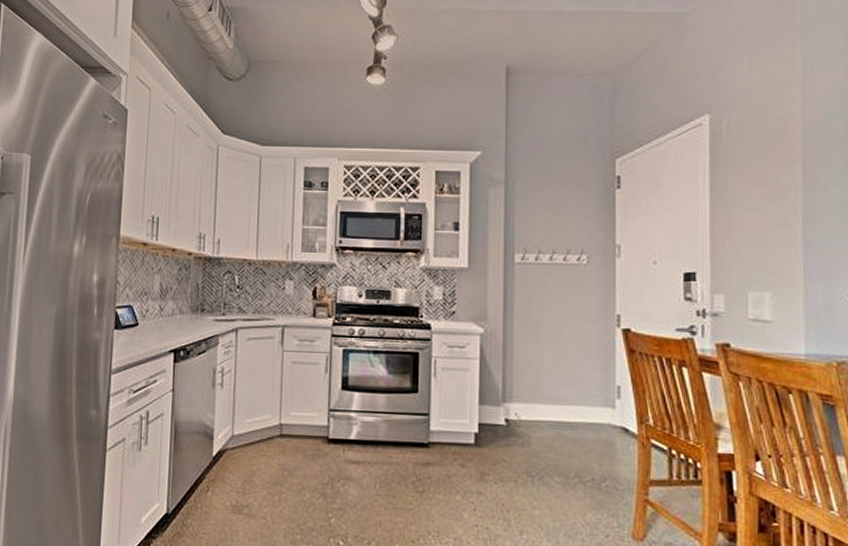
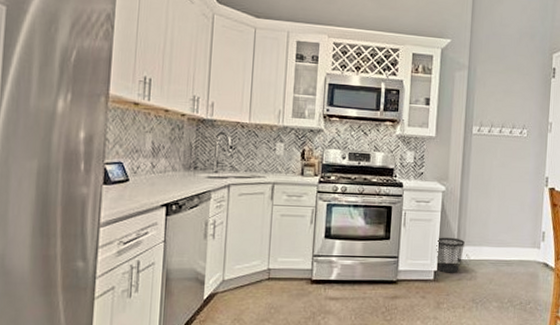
wastebasket: none [476,390,512,437] -> present [436,237,465,273]

